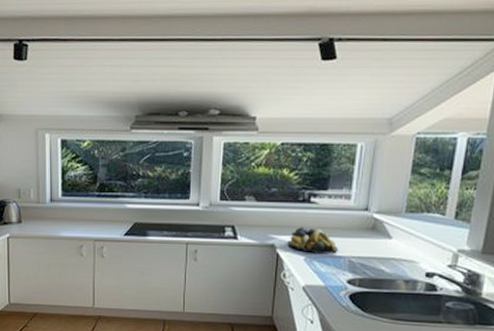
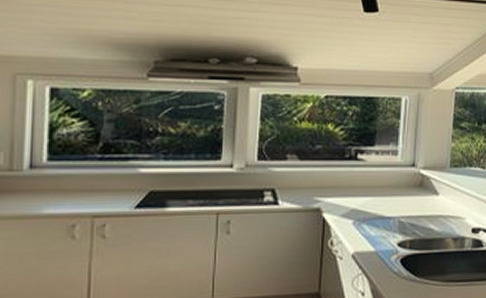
fruit bowl: present [287,227,338,254] -> none [334,187,387,216]

